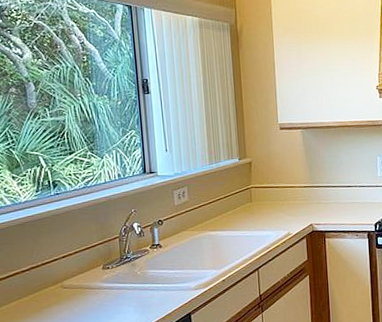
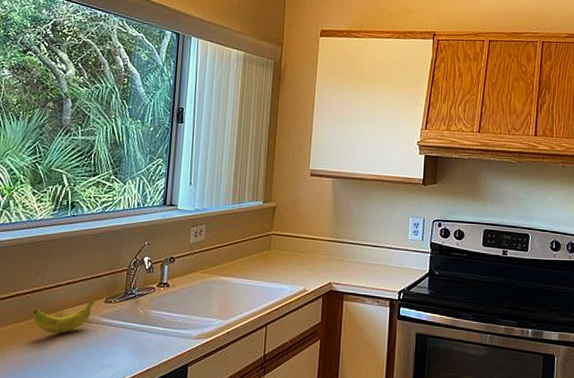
banana: none [35,268,93,304] -> present [32,299,95,334]

